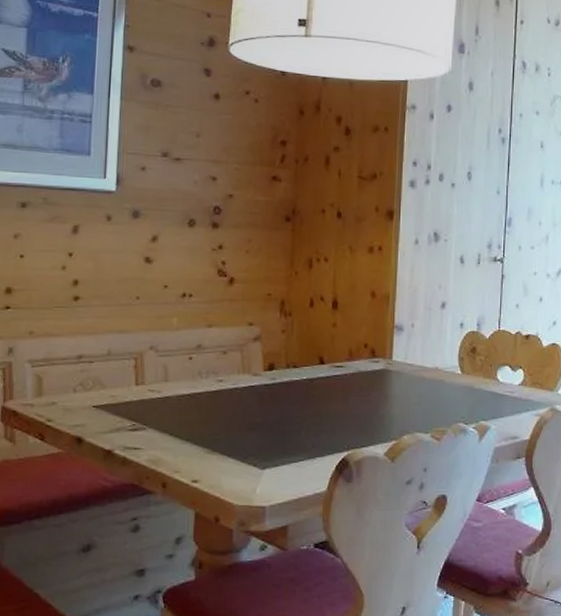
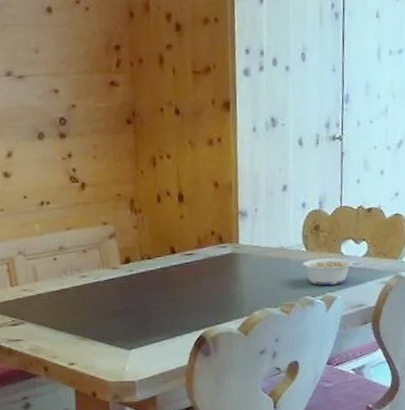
legume: none [451,382,509,413] -> present [296,258,353,286]

